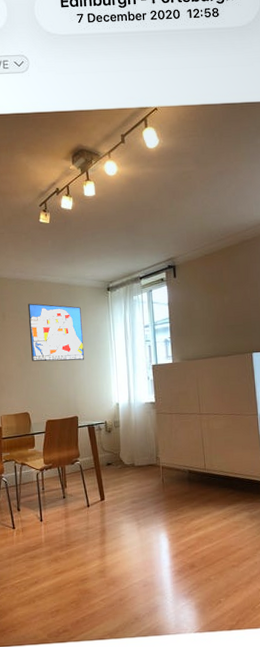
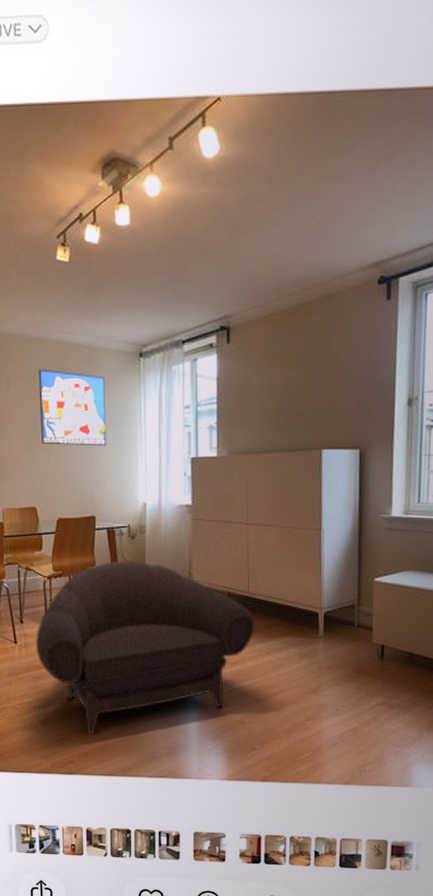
armchair: none [31,450,213,605] -> present [36,560,255,735]

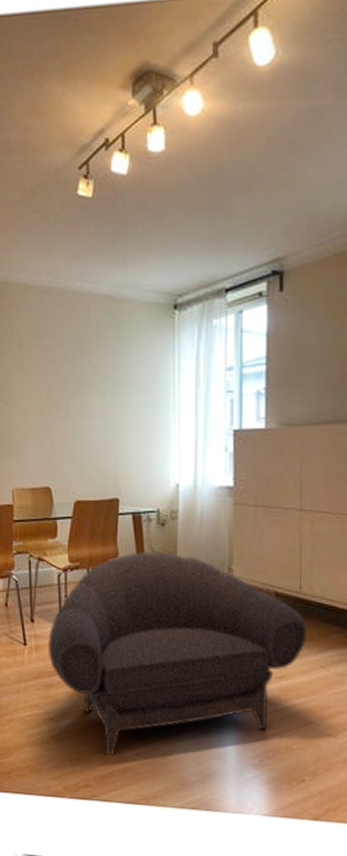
wall art: present [38,369,107,447] -> none [55,324,134,416]

